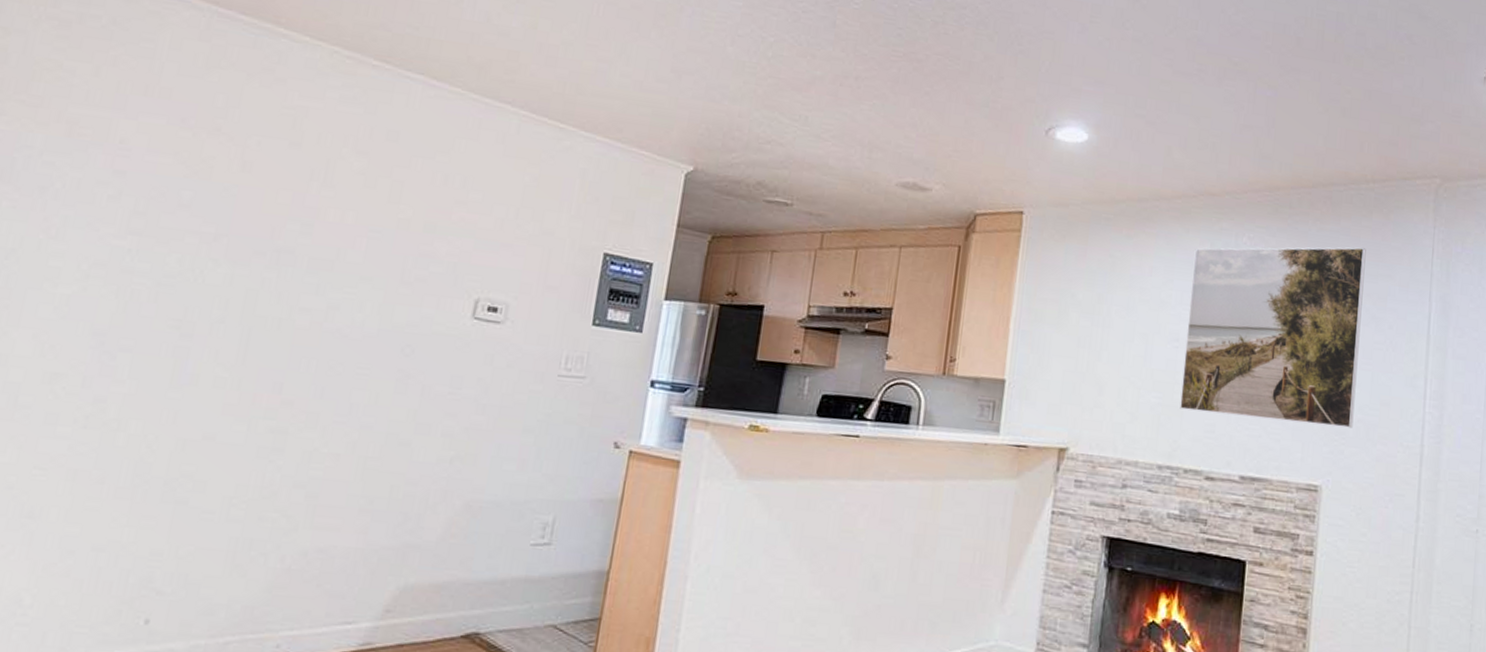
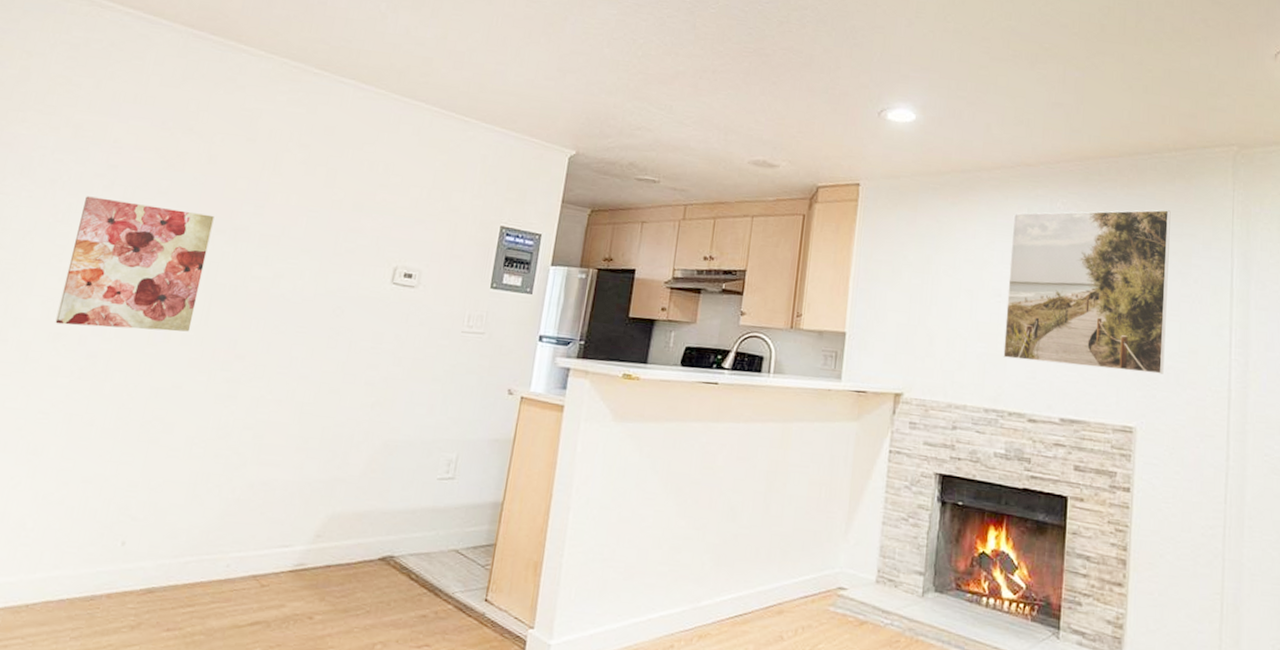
wall art: none [51,208,251,373] -> present [55,196,215,332]

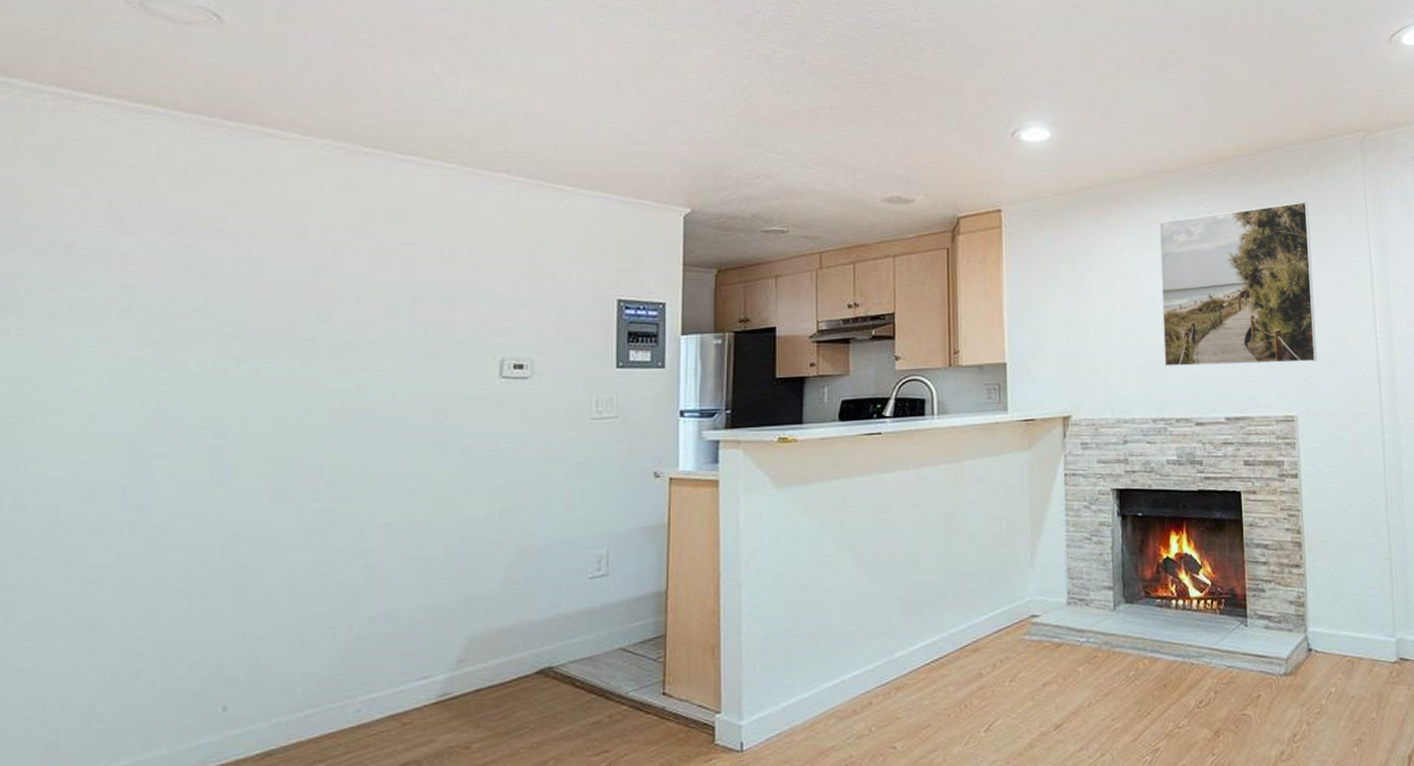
wall art: present [55,196,215,332] -> none [86,325,269,478]

